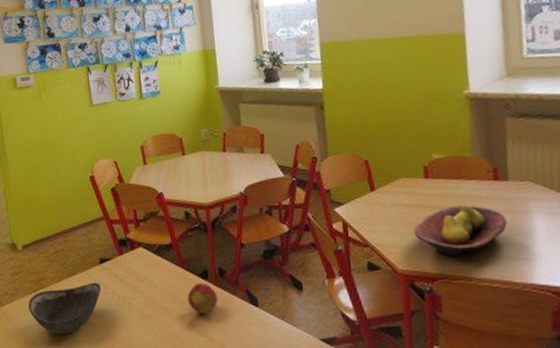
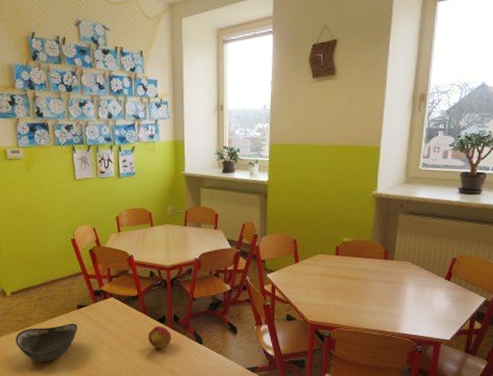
fruit bowl: present [413,205,508,256] -> none [322,276,388,312]

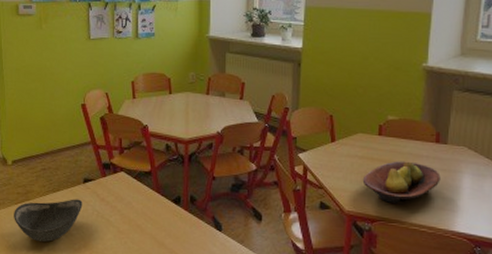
apple: present [148,326,172,349] -> none [160,207,187,235]
fruit bowl: none [322,276,388,312] -> present [362,161,441,203]

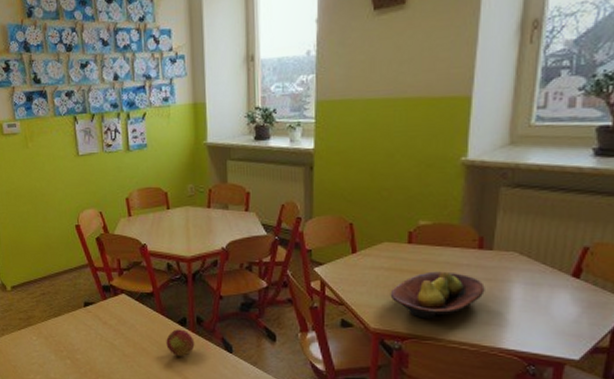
bowl: present [14,199,83,242] -> none [17,323,86,366]
apple: none [160,207,187,235] -> present [166,329,195,357]

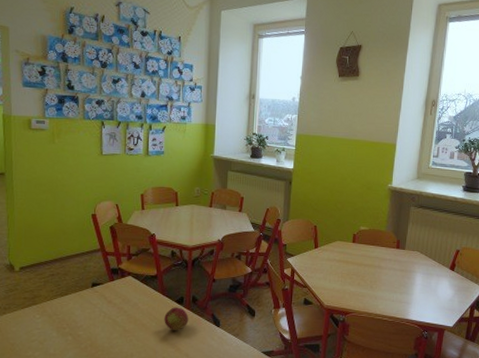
fruit bowl: present [390,271,485,319] -> none [339,263,399,298]

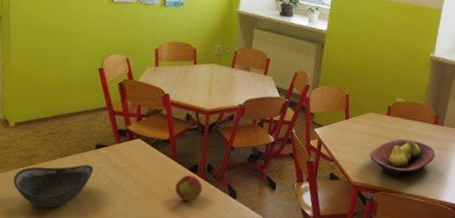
bowl: none [20,302,90,343] -> present [13,164,94,208]
fruit bowl: none [339,263,399,298] -> present [369,138,436,176]

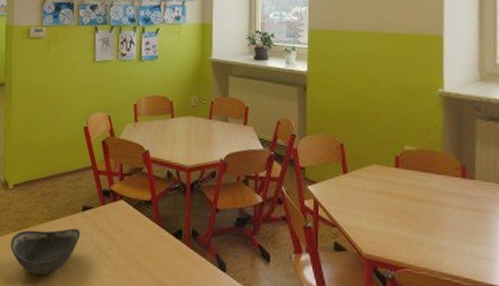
apple: present [175,175,203,202] -> none [160,242,189,274]
fruit bowl: present [369,138,436,176] -> none [381,197,472,248]

